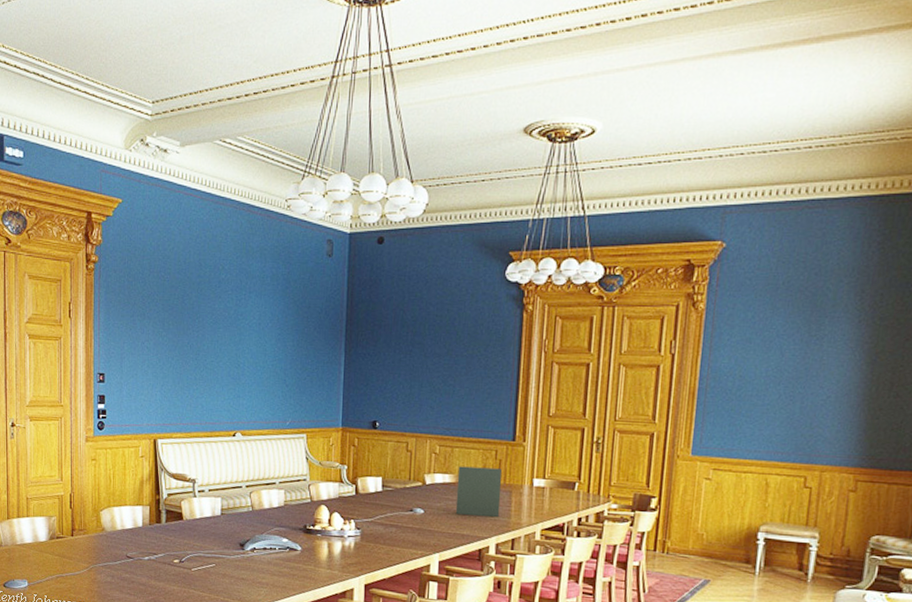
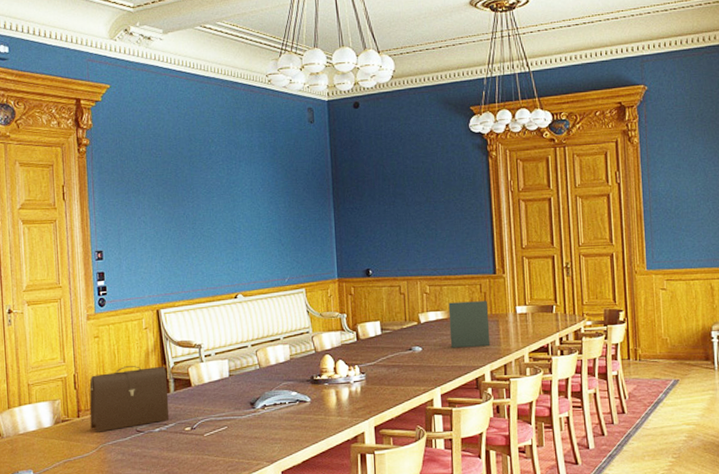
briefcase: none [83,491,160,553] -> present [89,365,170,433]

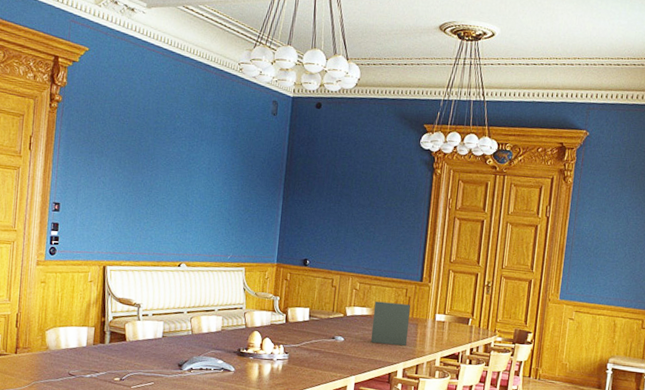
briefcase: present [89,365,170,433] -> none [26,313,105,371]

